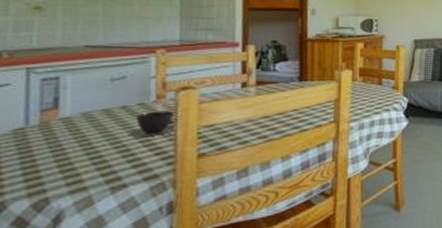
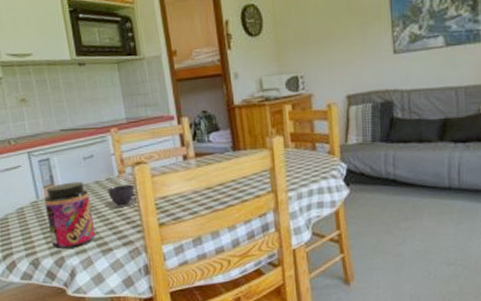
jar: none [33,106,109,189] -> present [44,181,96,250]

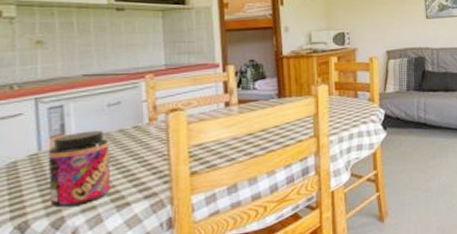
teacup: present [104,184,139,209] -> none [127,132,170,159]

